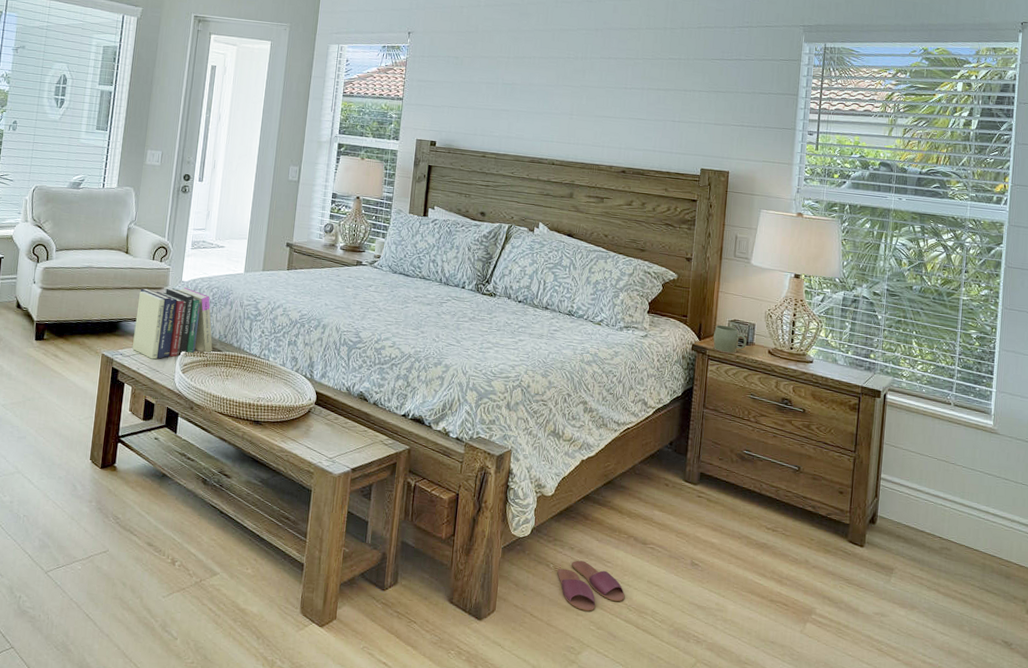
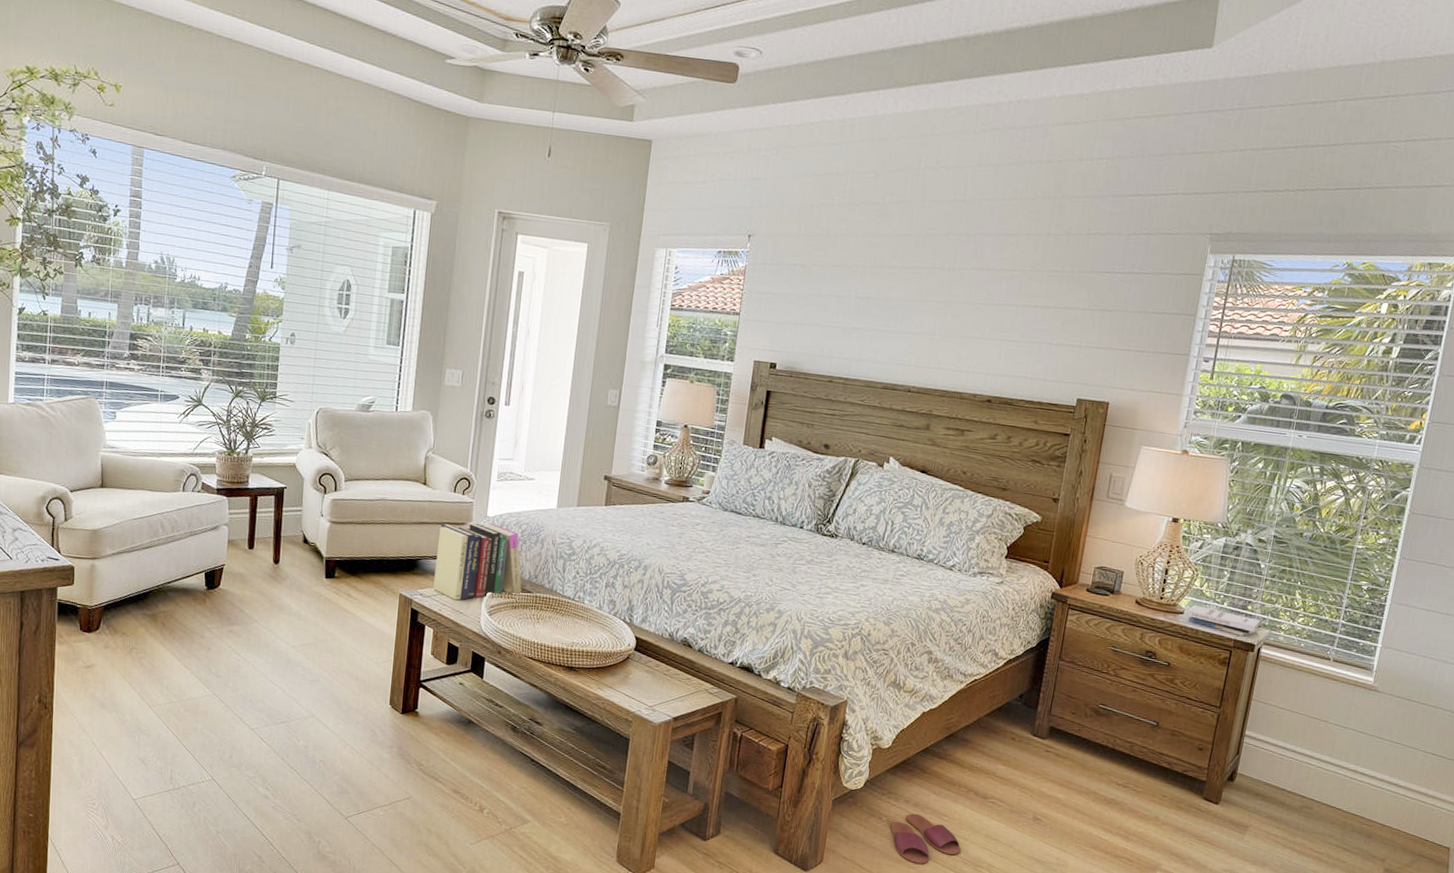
mug: present [713,325,747,354] -> none [1075,571,1113,604]
books: none [815,354,886,383] -> present [1186,604,1263,636]

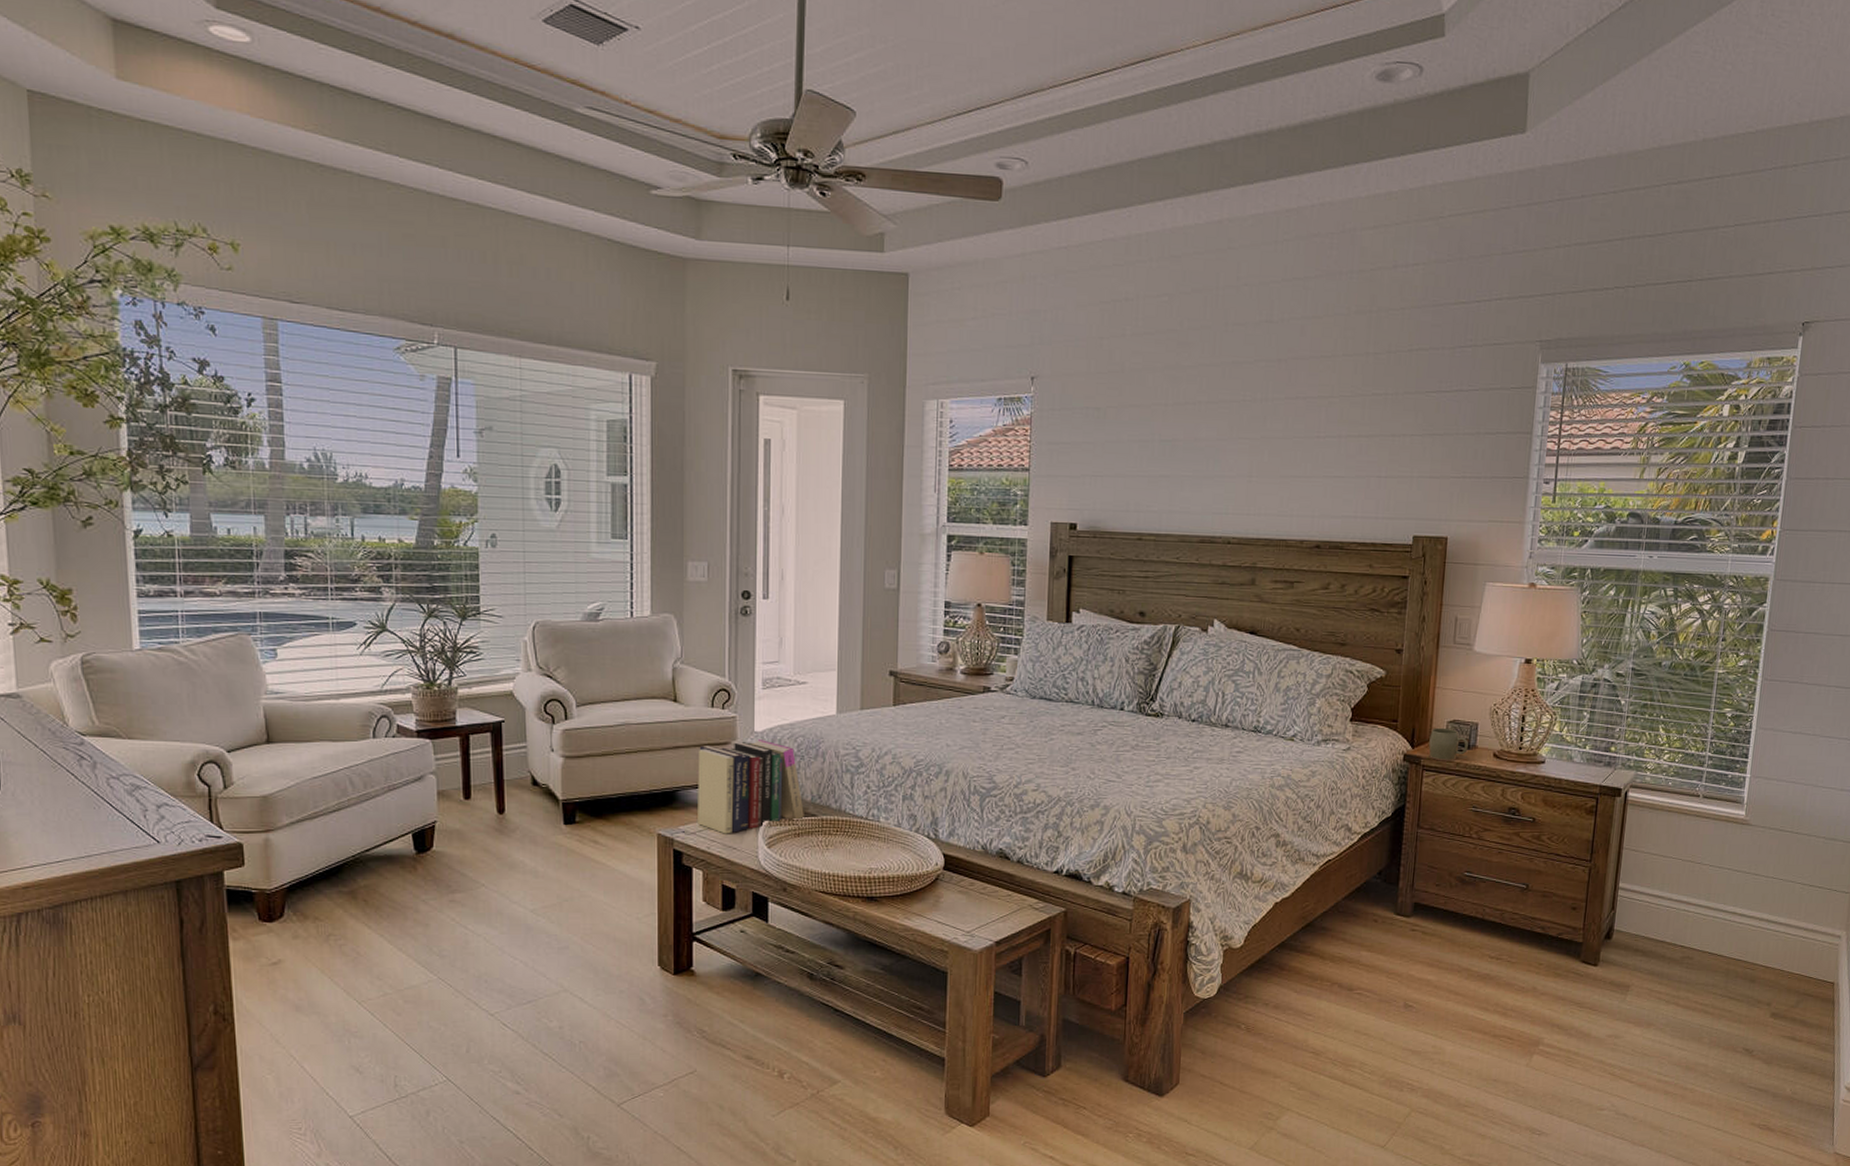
slippers: present [890,813,961,864] -> none [1250,1017,1329,1072]
mug: none [1075,571,1113,604] -> present [1428,727,1468,761]
books: present [1186,604,1263,636] -> none [1548,752,1628,781]

